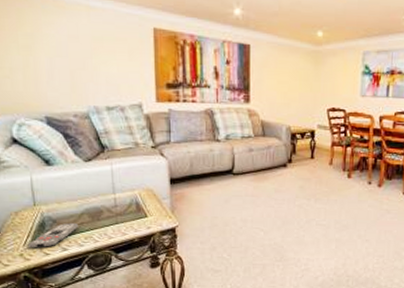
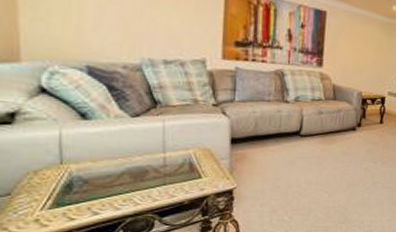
remote control: present [27,222,79,249] -> none [46,183,117,213]

